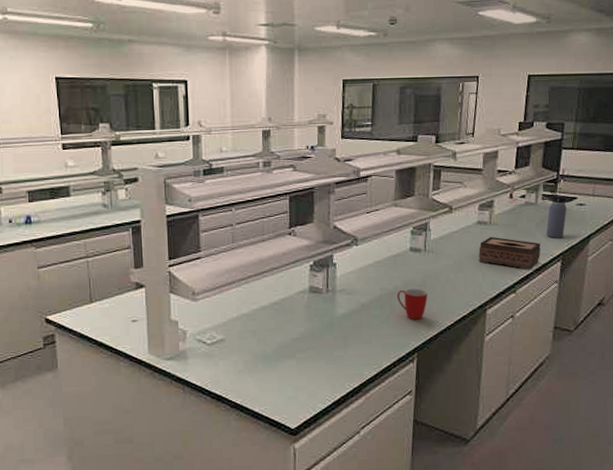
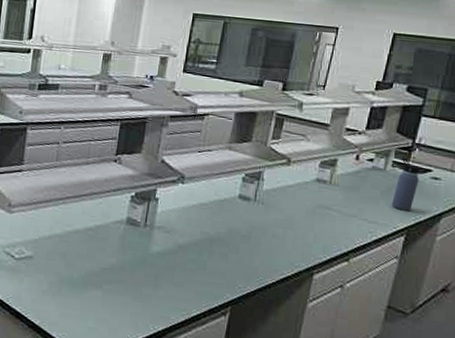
mug: present [397,288,428,320] -> none [218,237,252,272]
tissue box: present [479,236,541,270] -> none [312,196,384,240]

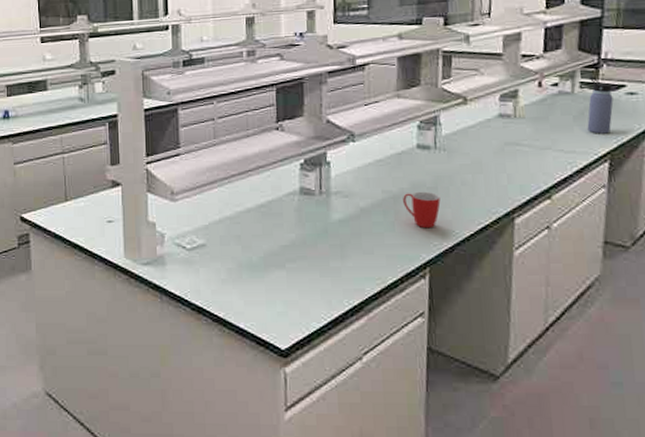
mug: none [218,237,252,272] -> present [403,191,441,229]

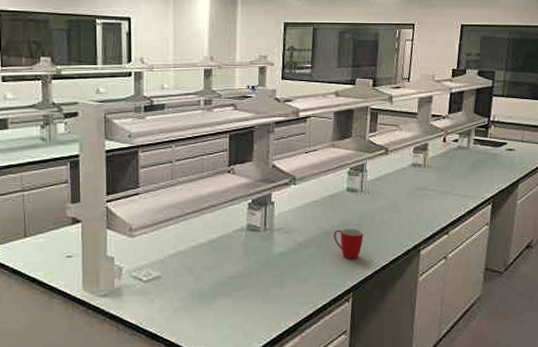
water bottle: present [587,76,614,134] -> none [477,134,497,182]

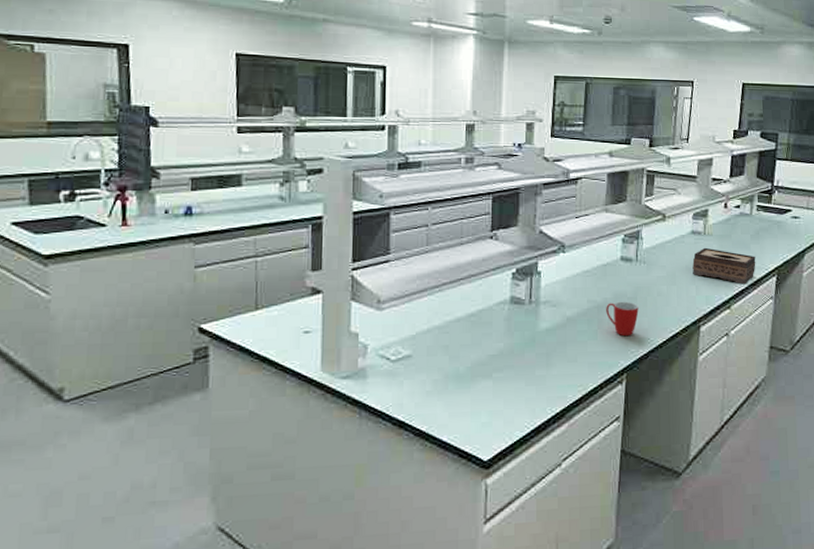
tissue box: none [413,178,473,212] -> present [692,247,756,285]

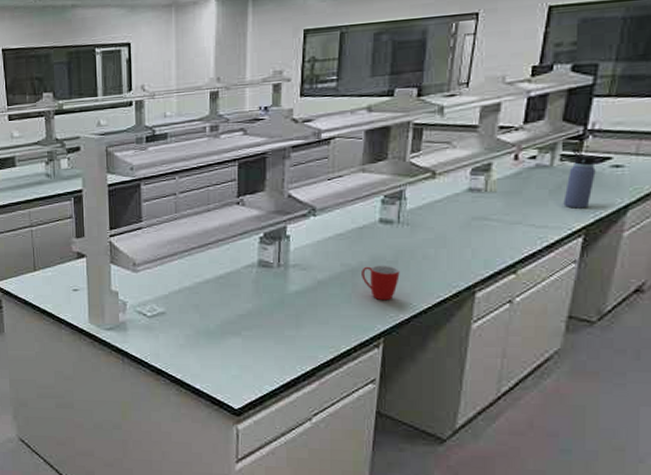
tissue box: present [692,247,756,285] -> none [468,206,555,247]
water bottle: none [761,200,782,252] -> present [563,148,596,209]

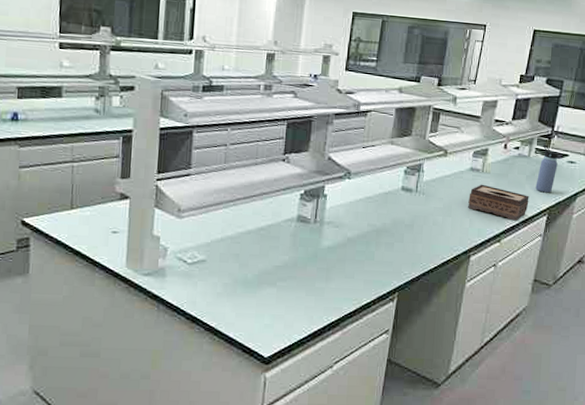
mug: present [362,265,400,301] -> none [384,227,415,260]
tissue box: none [468,206,555,247] -> present [468,184,529,221]

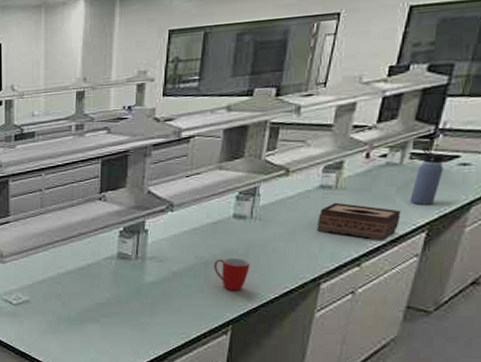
mug: none [384,227,415,260] -> present [214,257,250,291]

